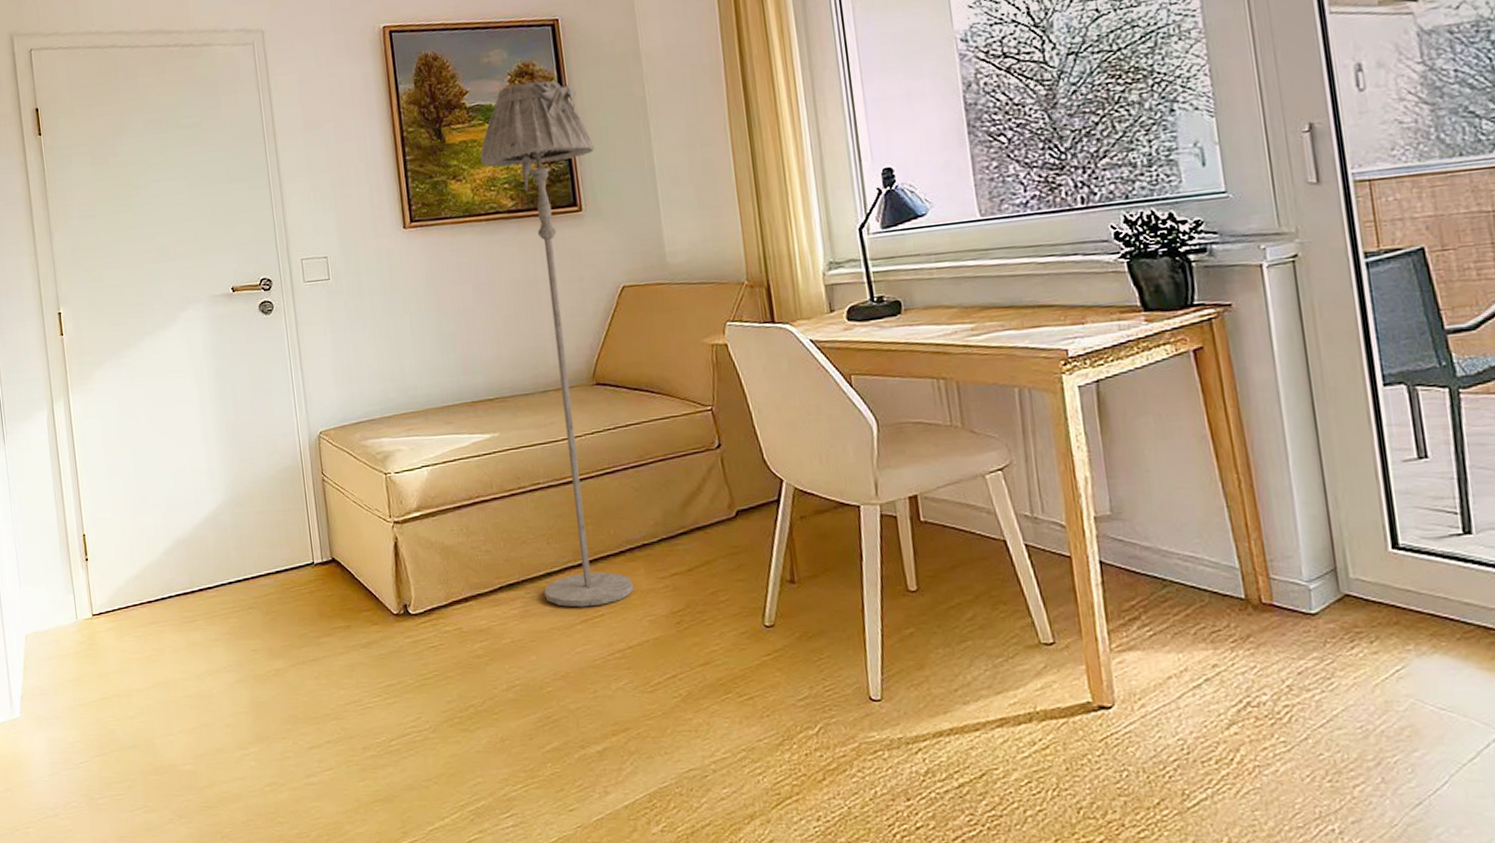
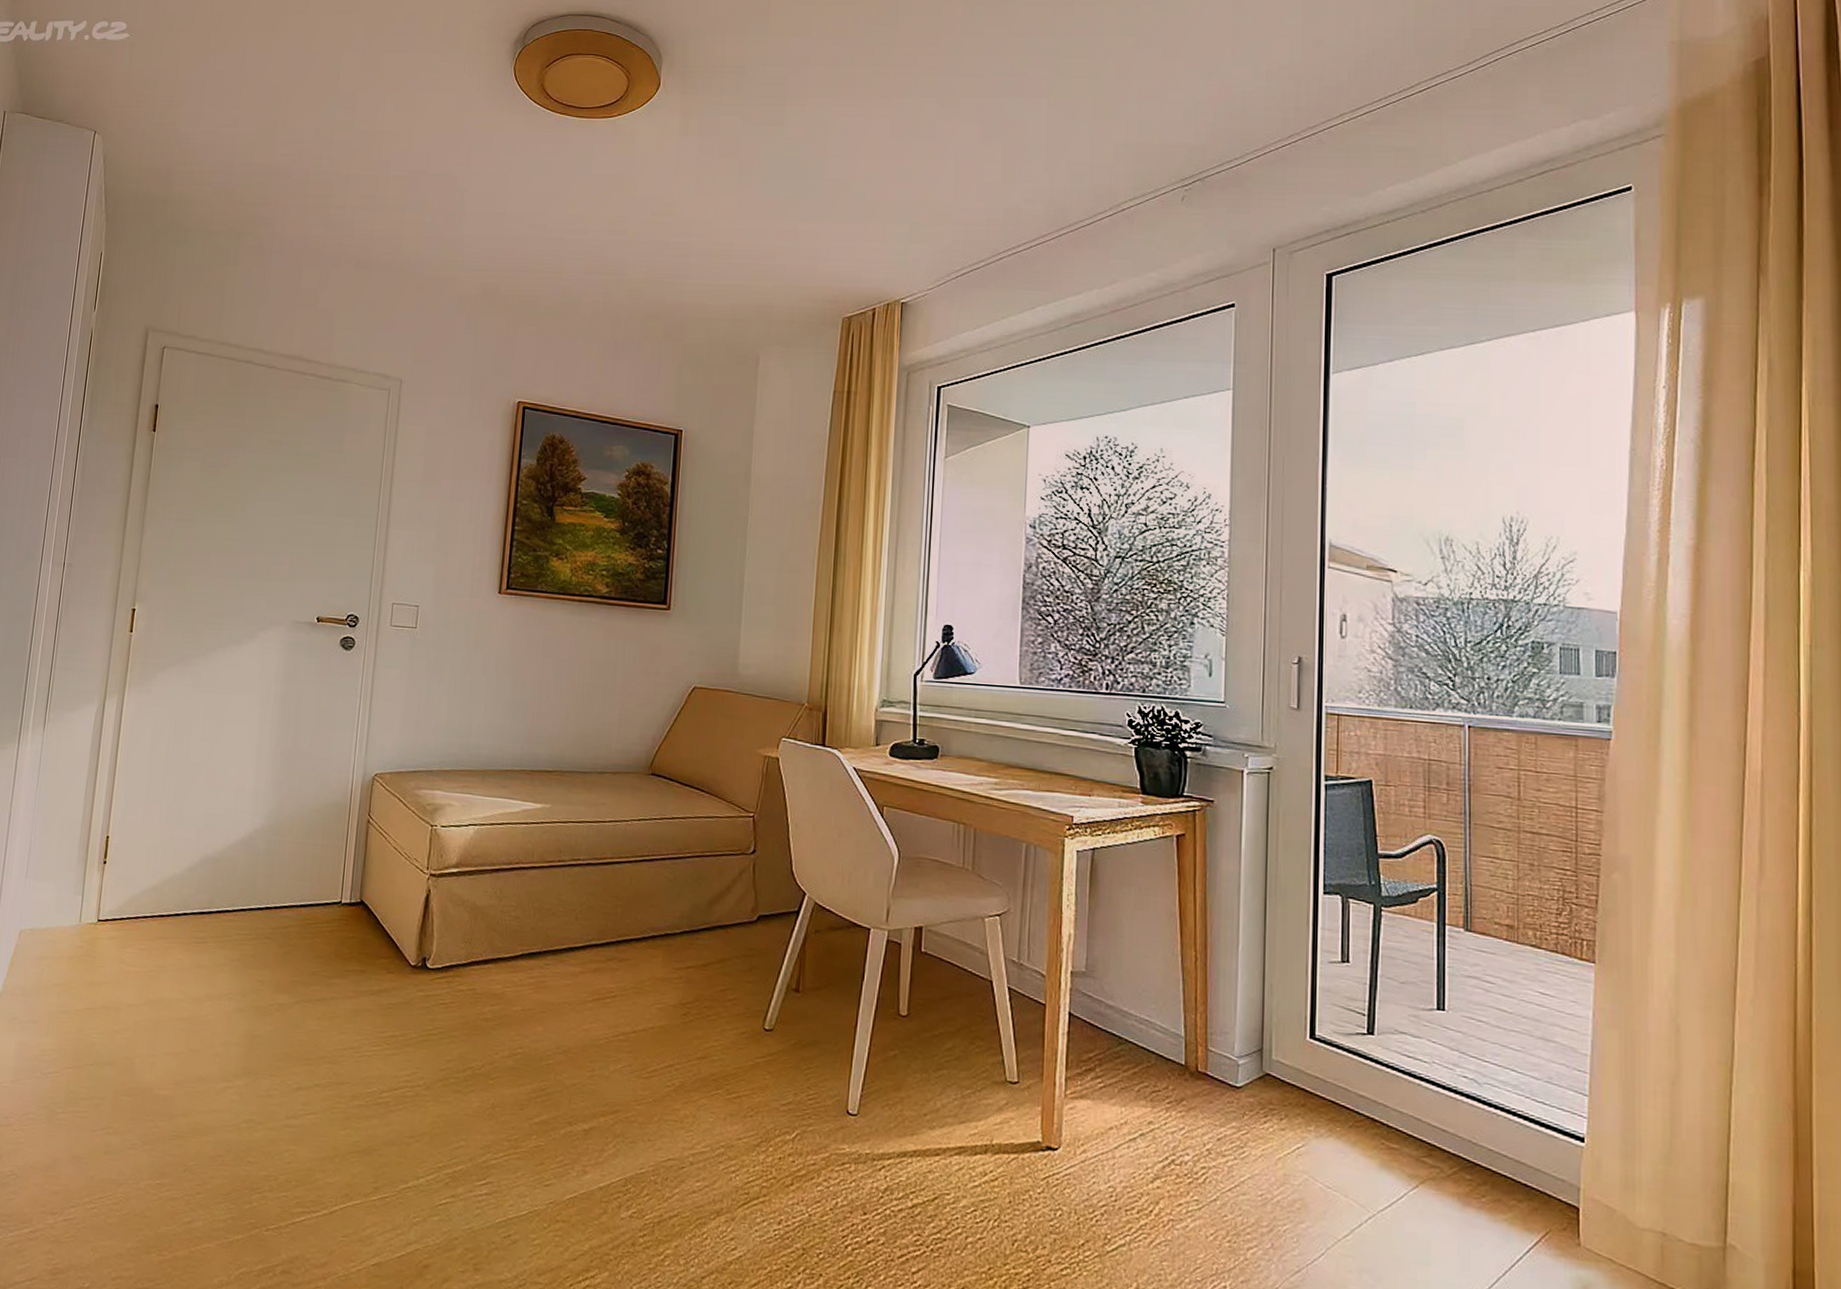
floor lamp: present [480,80,634,608] -> none [563,481,693,987]

